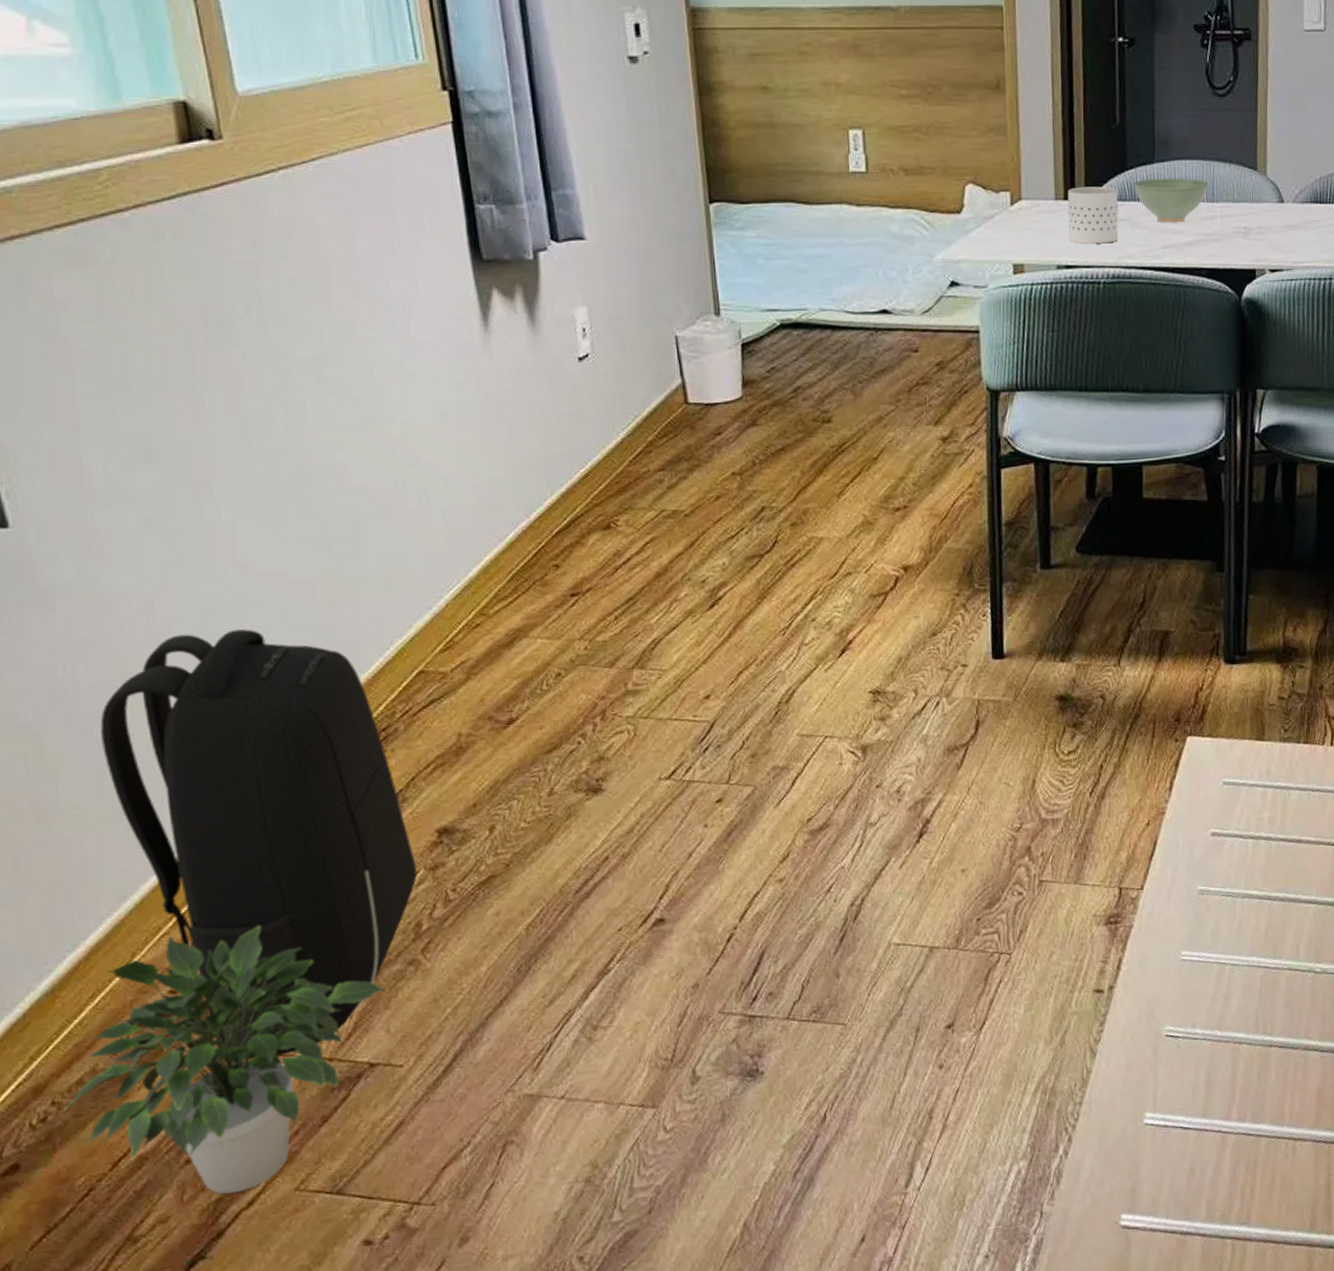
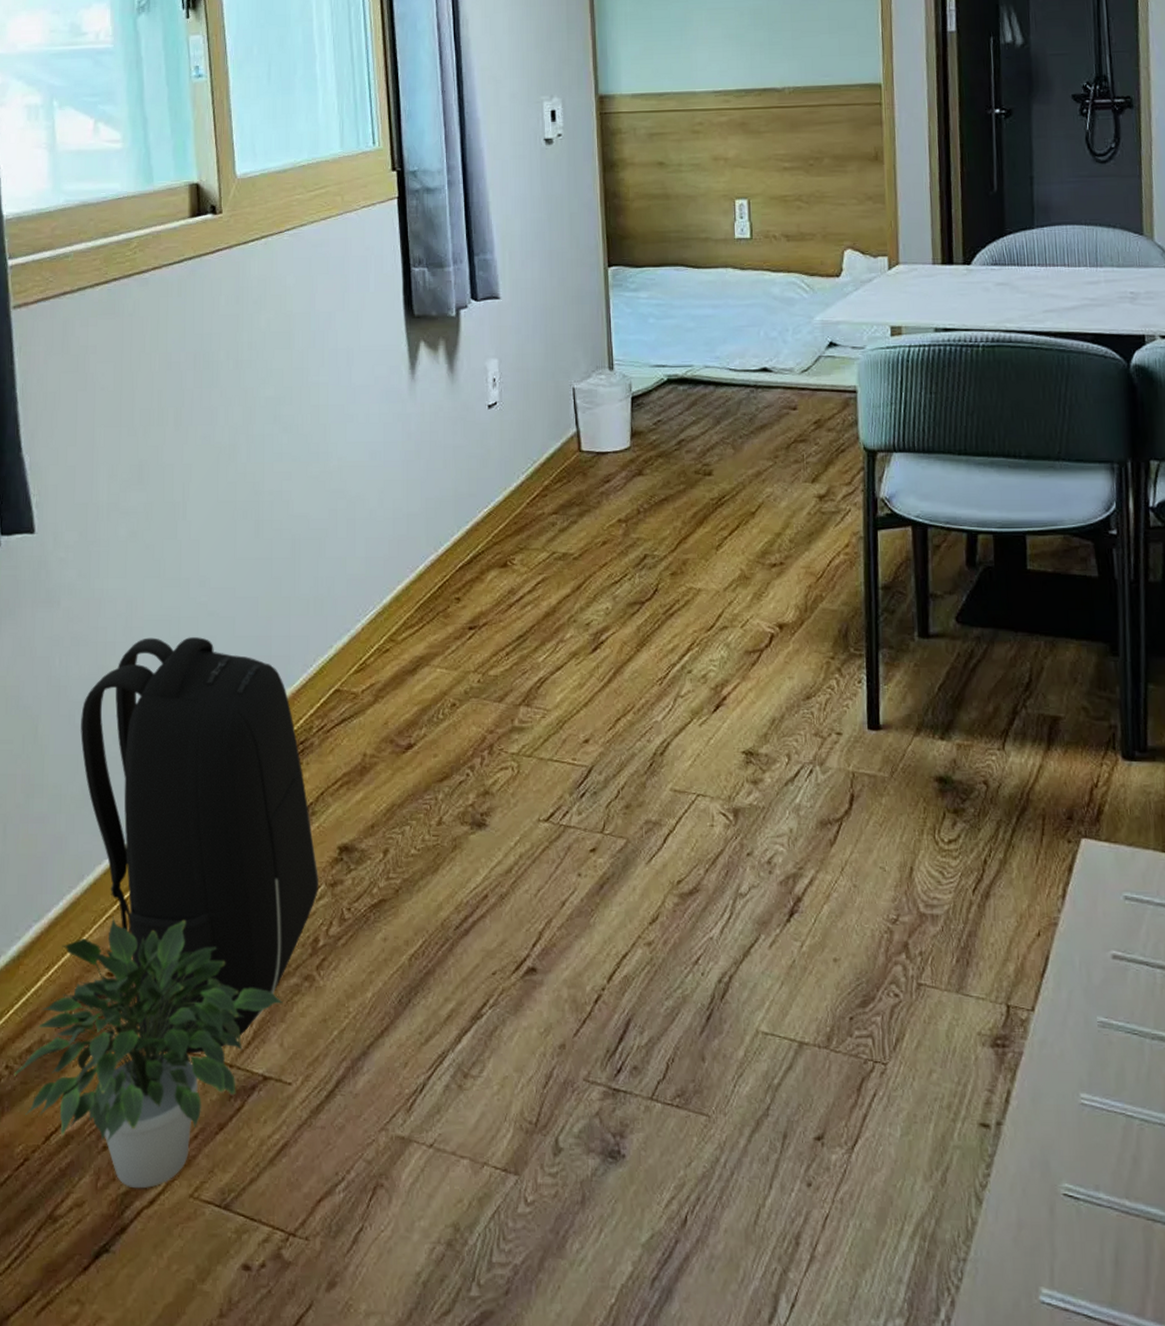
mug: present [1067,186,1119,244] -> none [945,251,998,308]
bowl: present [1134,178,1209,223] -> none [1012,243,1092,288]

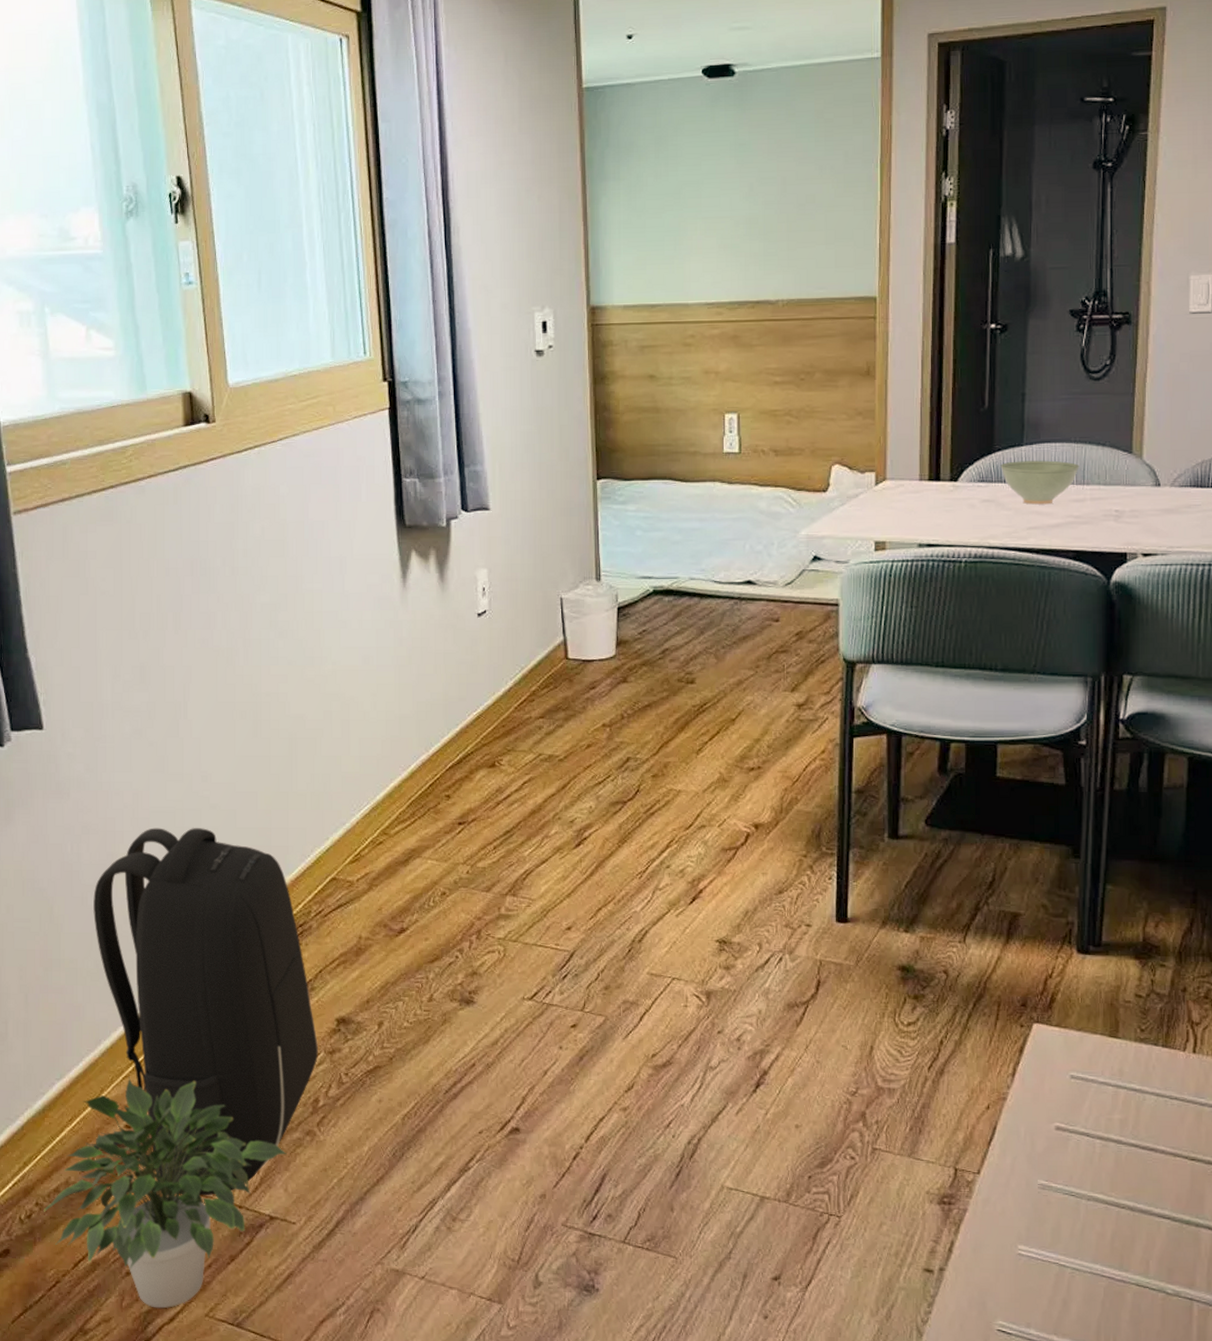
bowl: none [1012,243,1092,288] -> present [1000,460,1079,505]

